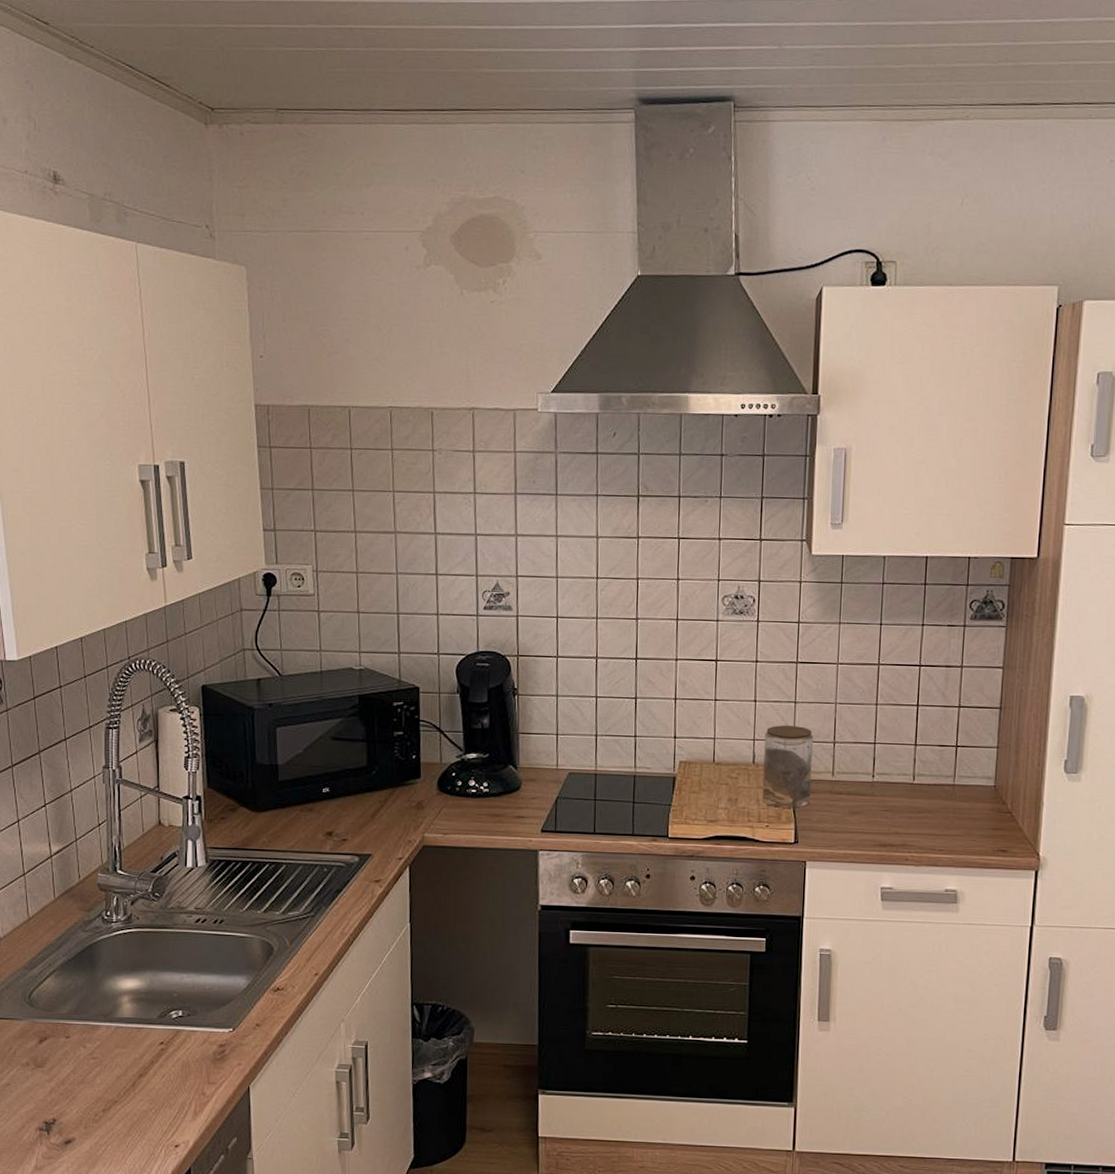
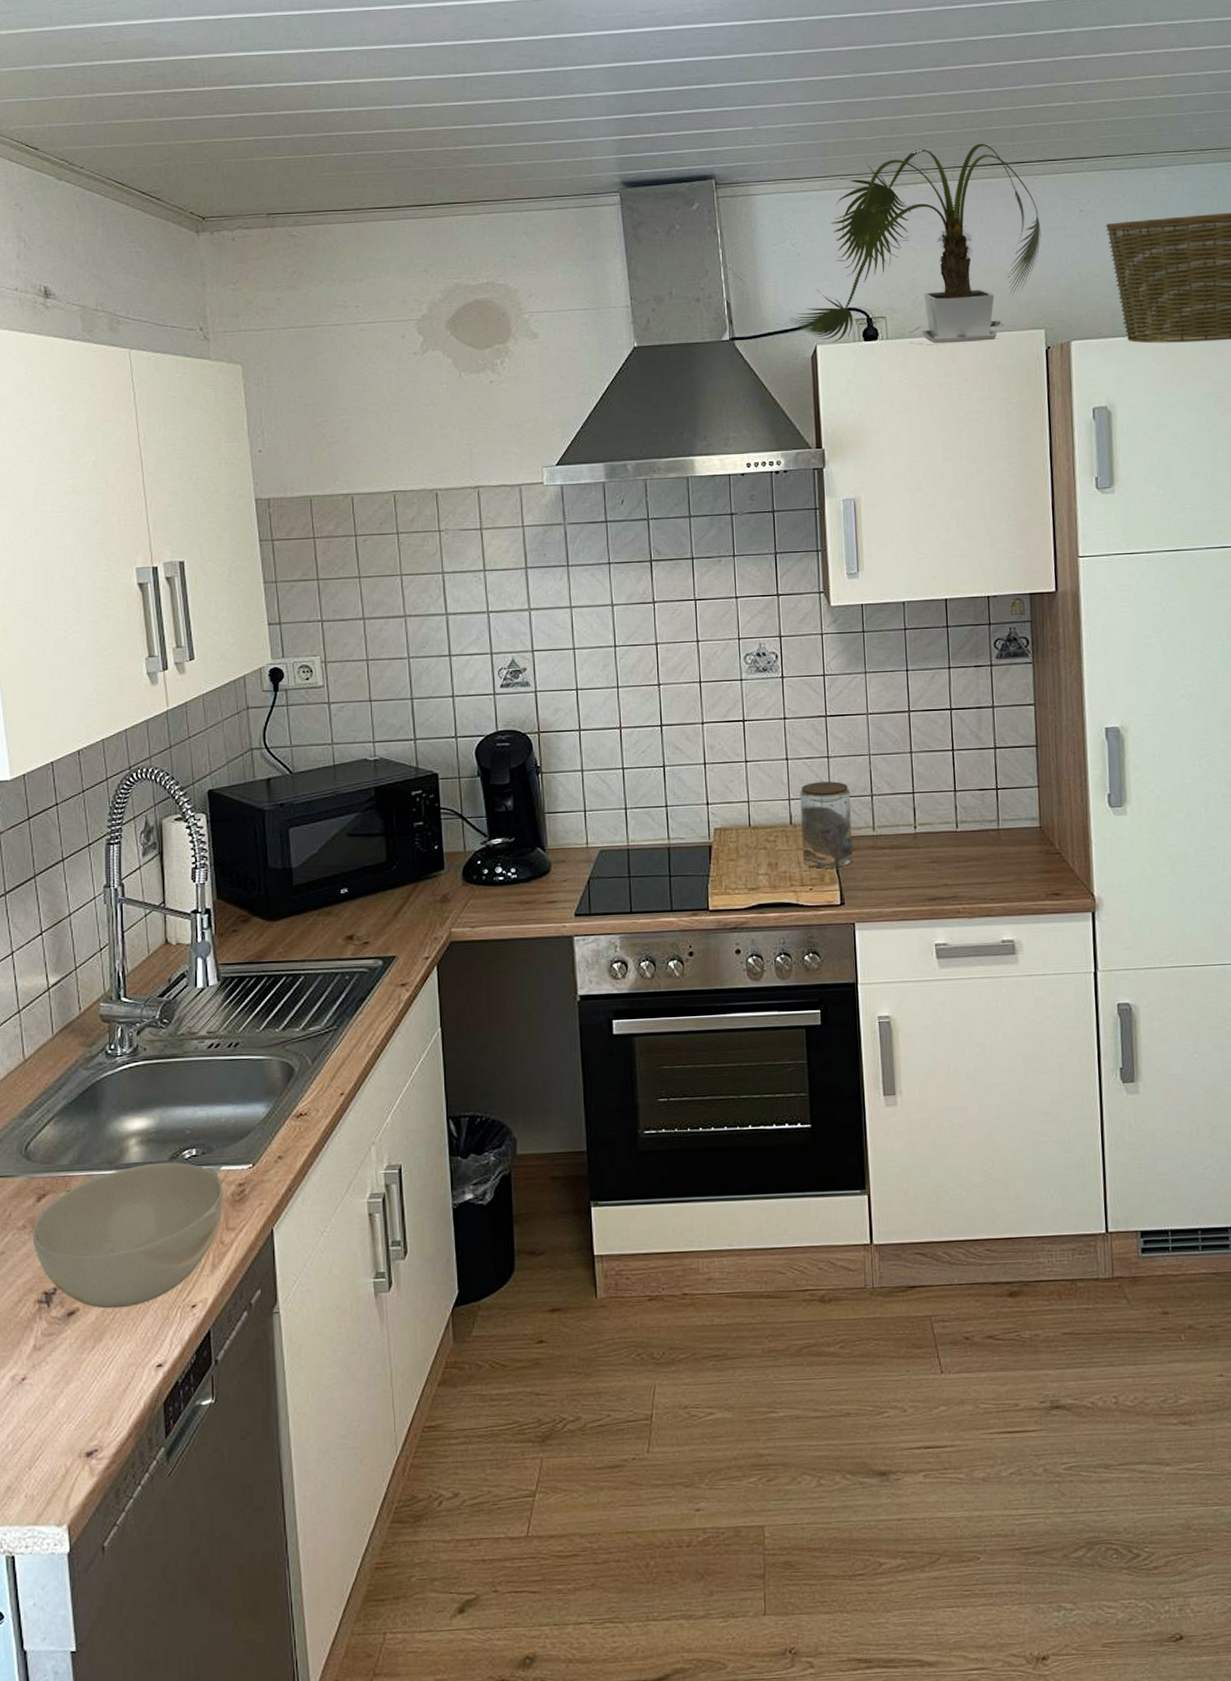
bowl: none [34,1019,206,1142] -> present [32,1162,223,1309]
plant: none [798,79,1067,296] -> present [790,143,1042,345]

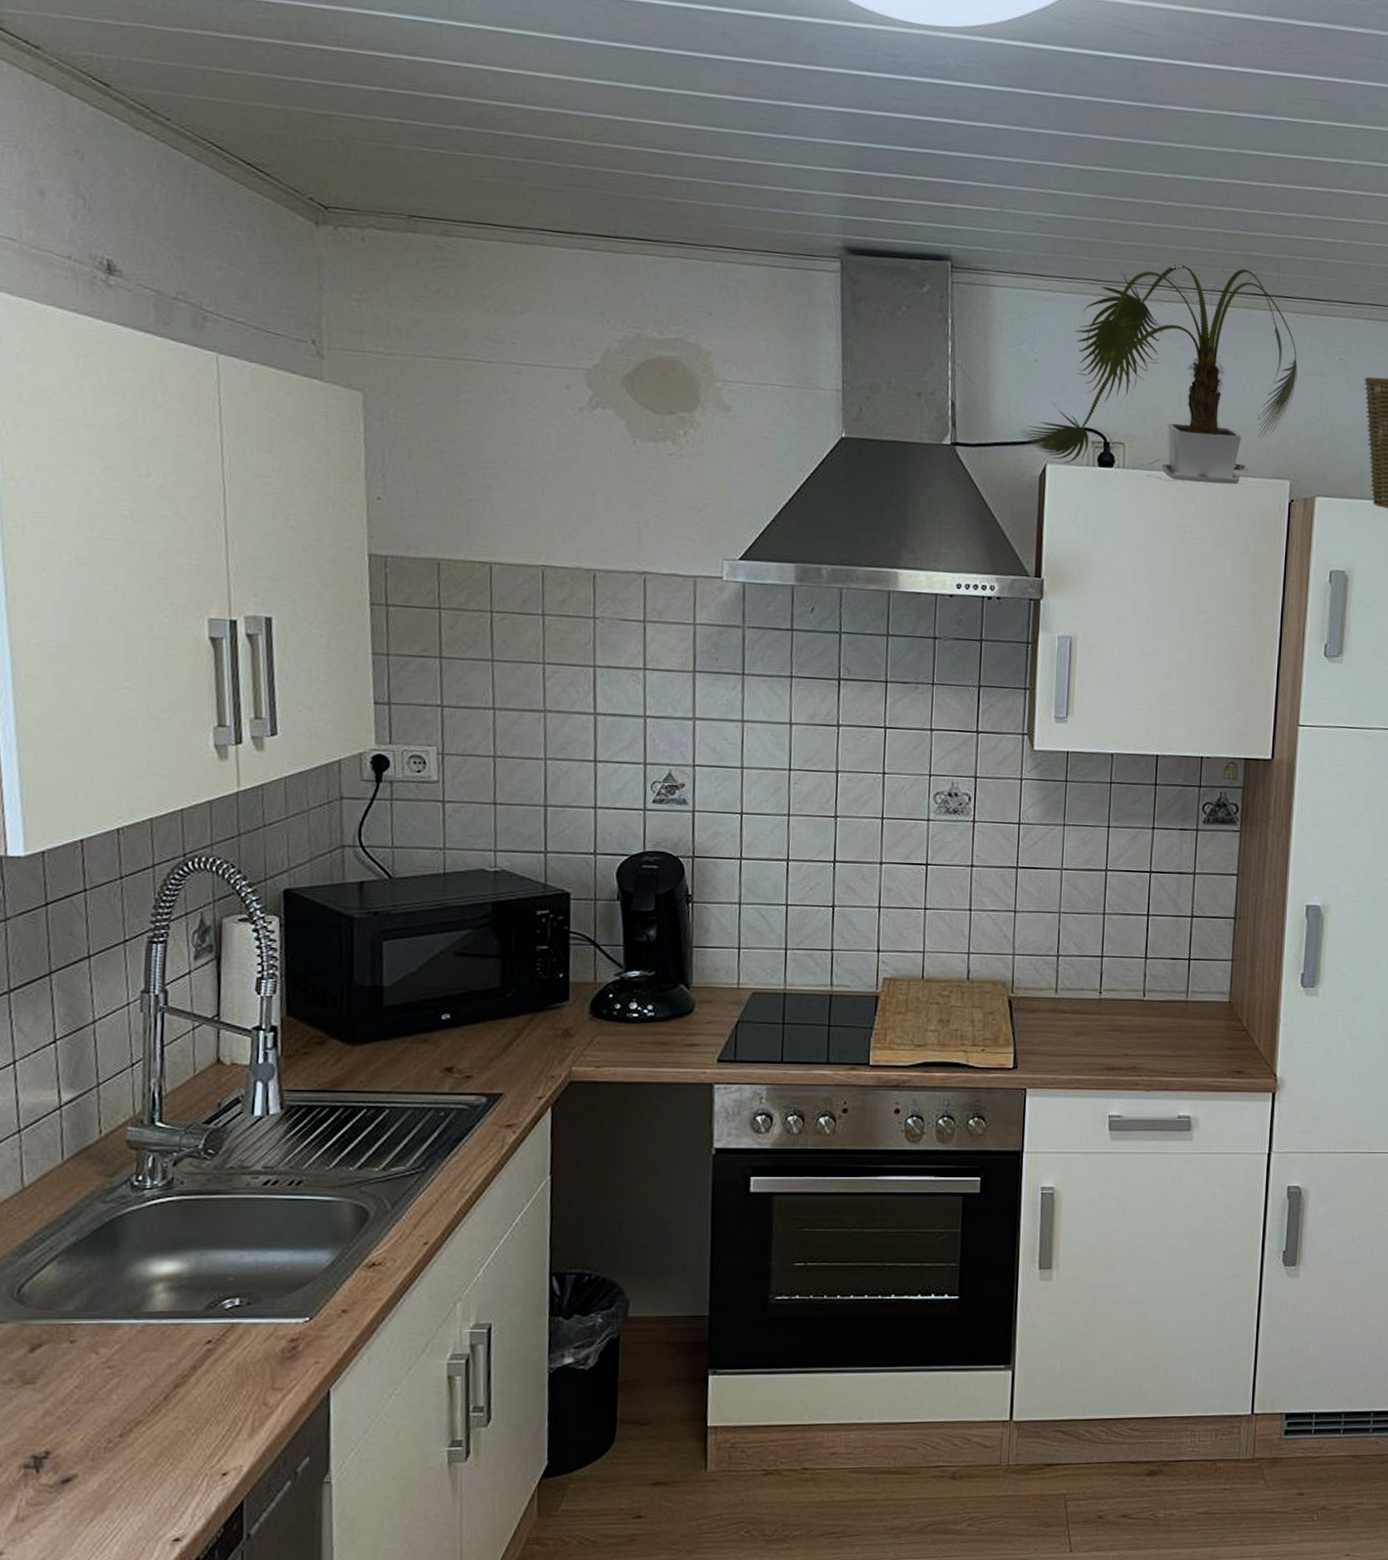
bowl: present [32,1162,223,1309] -> none [20,1312,272,1476]
jar: present [800,781,853,869] -> none [977,937,1035,1029]

